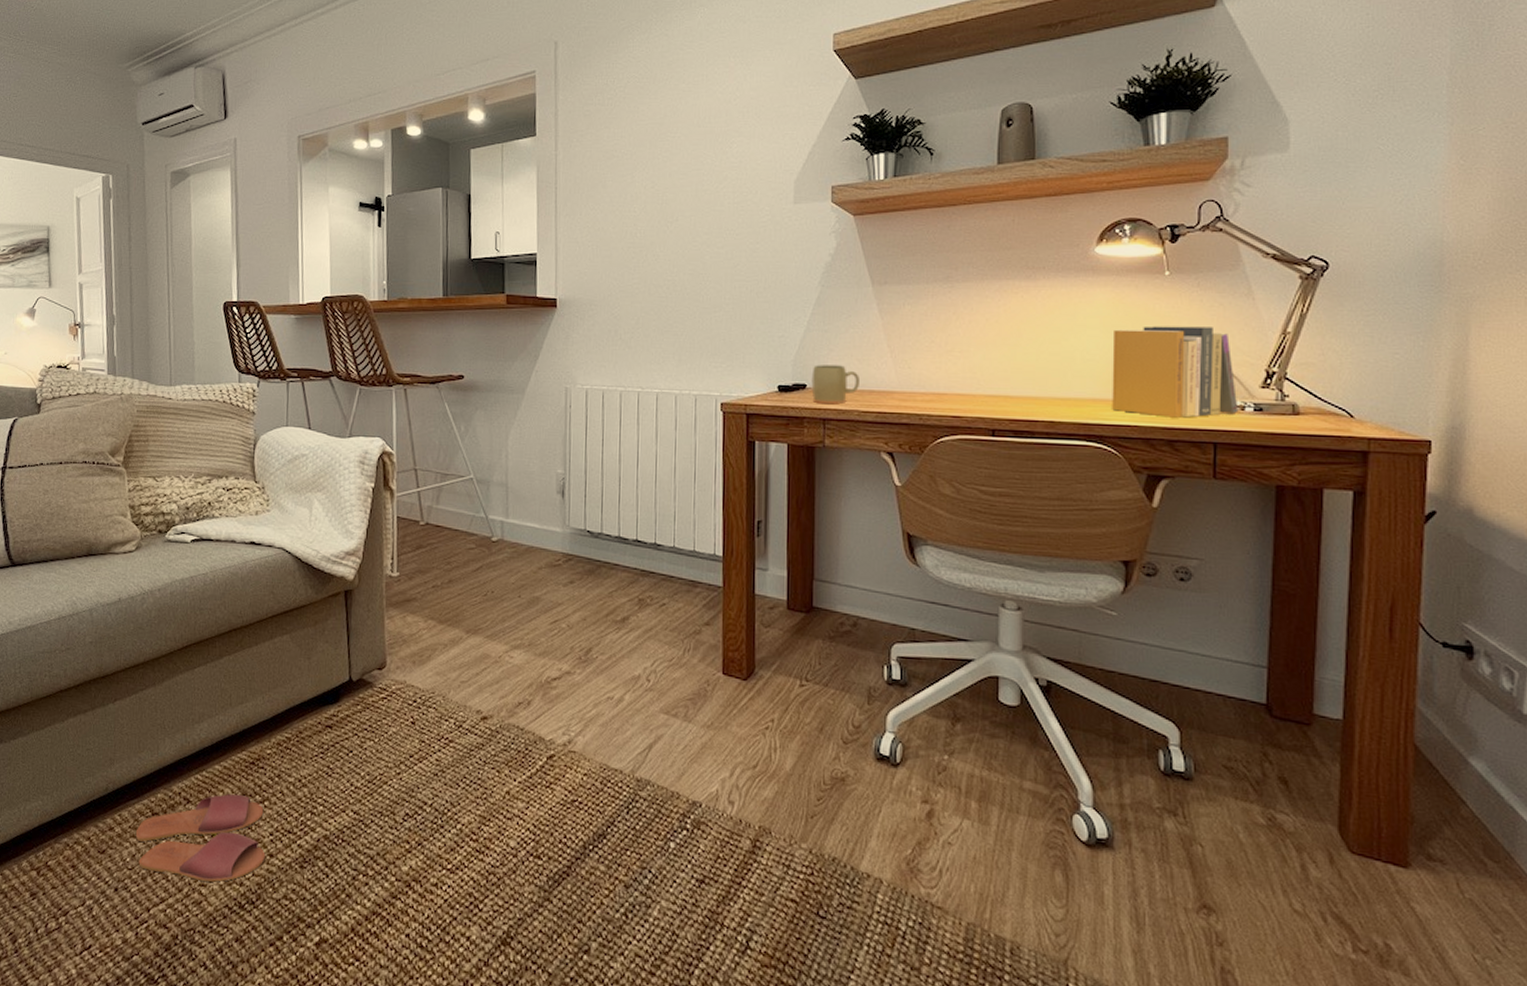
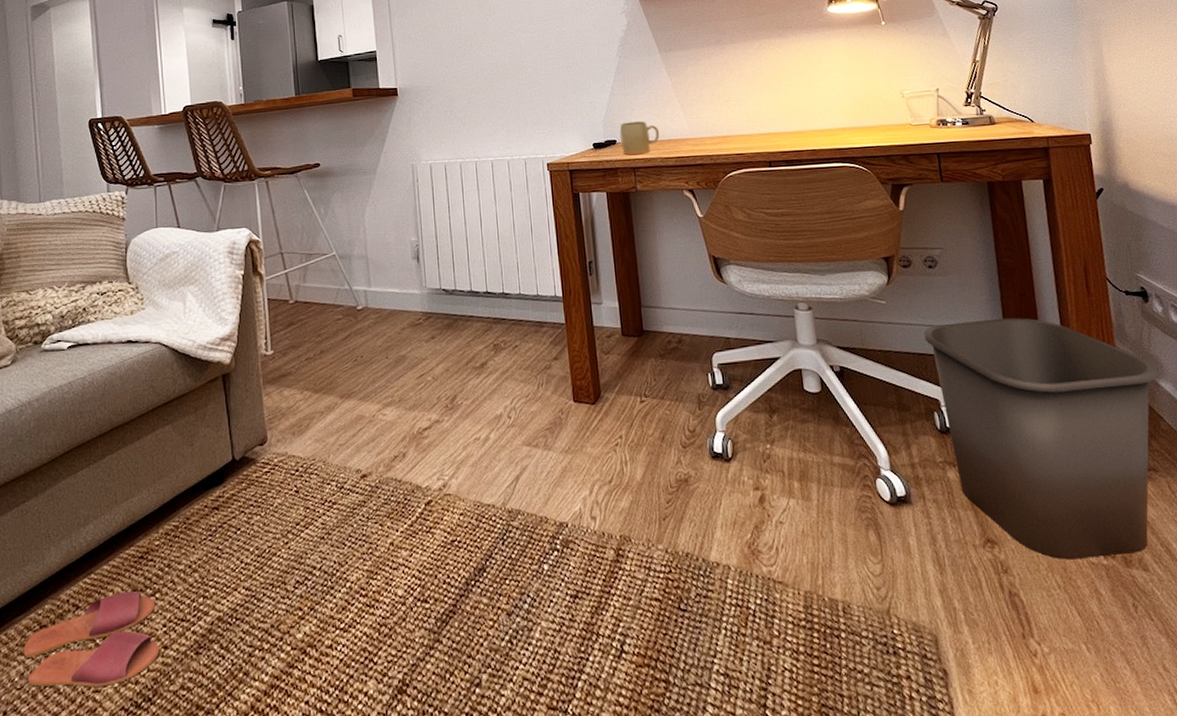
books: present [1112,326,1239,418] -> none [850,62,951,137]
waste bin: none [1160,649,1470,953] -> present [923,317,1159,560]

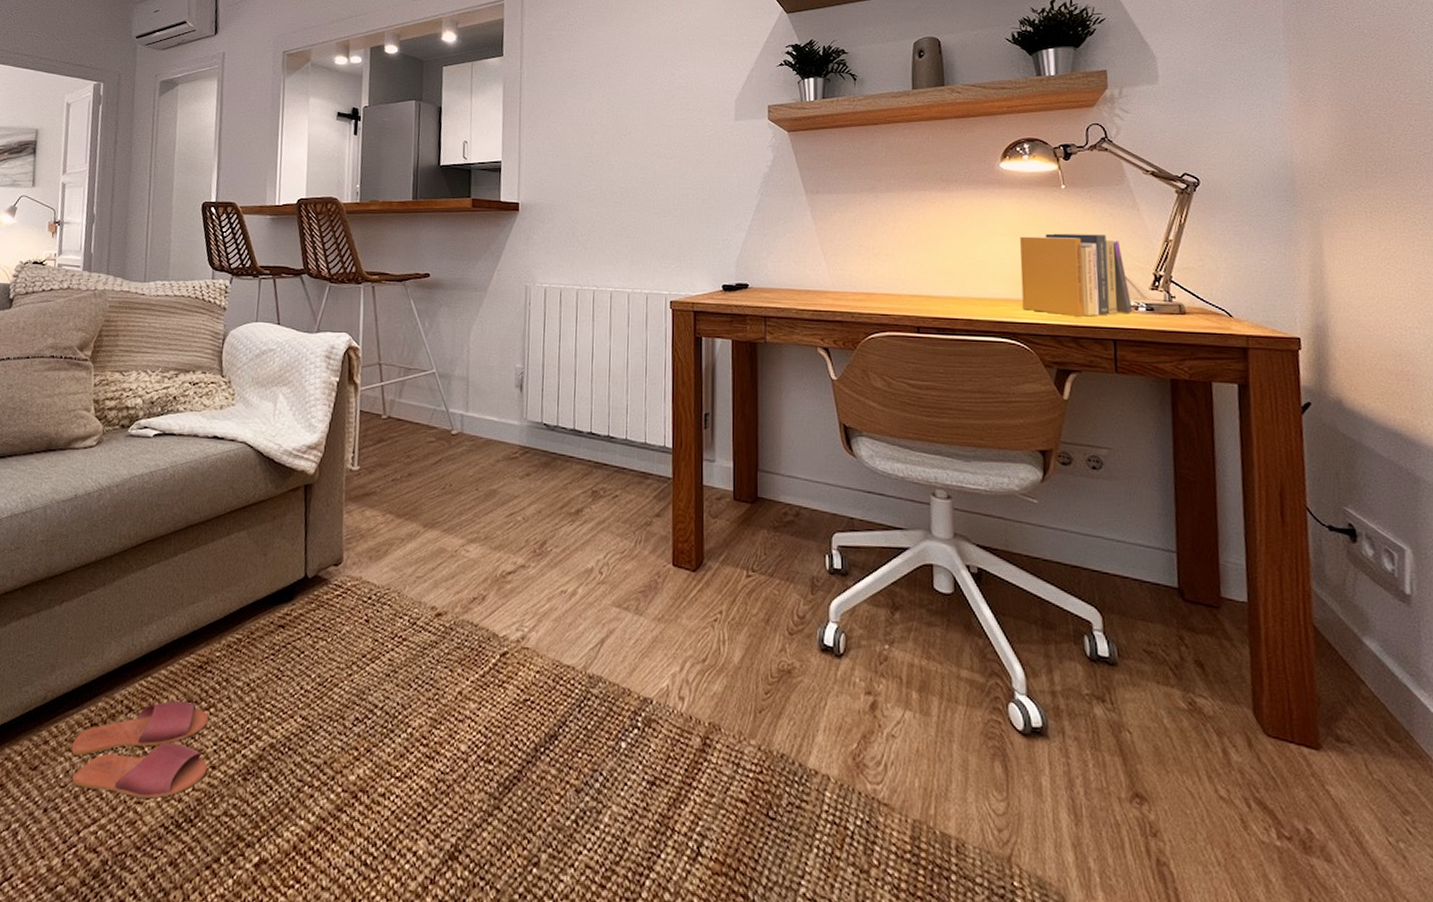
mug: present [619,121,659,155] -> none [753,266,796,302]
books: none [850,62,951,137] -> present [1019,233,1133,317]
waste bin: present [923,317,1159,560] -> none [1079,535,1363,839]

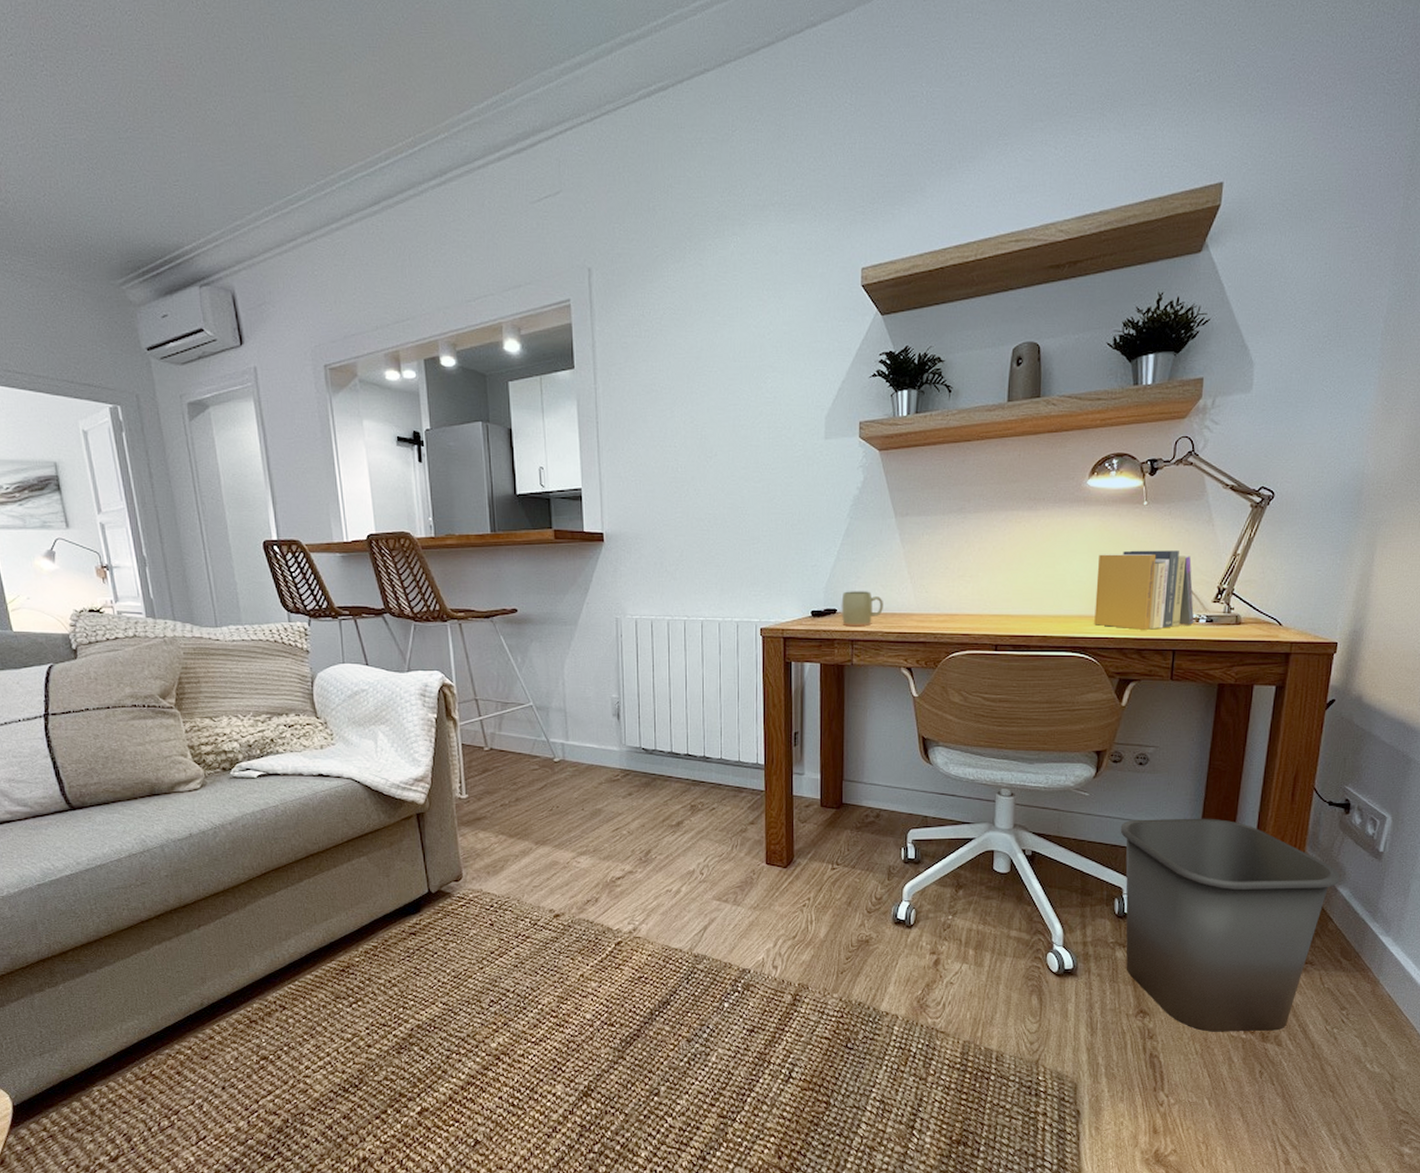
slippers: present [71,700,209,799] -> none [236,998,364,1073]
mug: none [753,266,796,302] -> present [841,591,883,626]
waste bin: none [1079,535,1363,839] -> present [1120,818,1340,1032]

